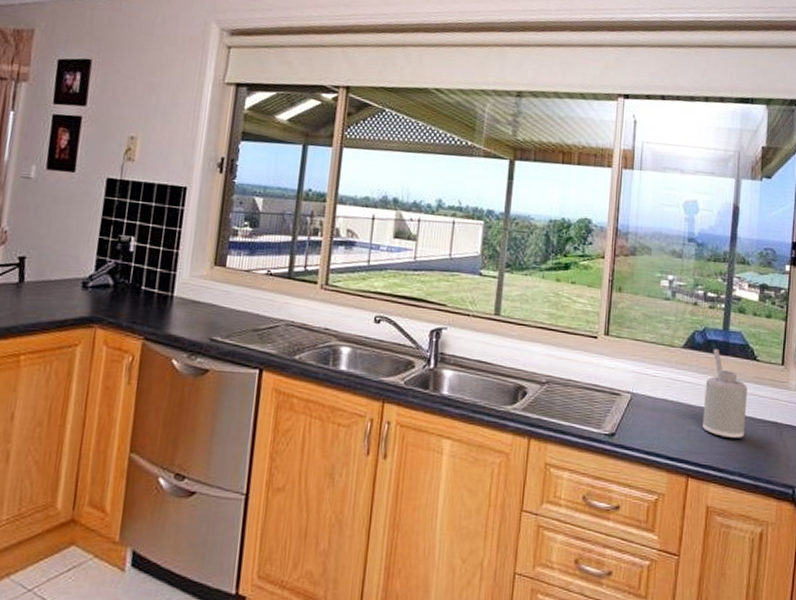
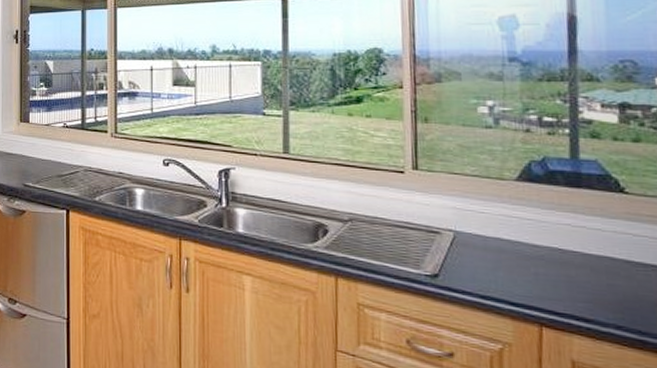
soap dispenser: present [702,348,747,440] -> none [552,180,617,286]

